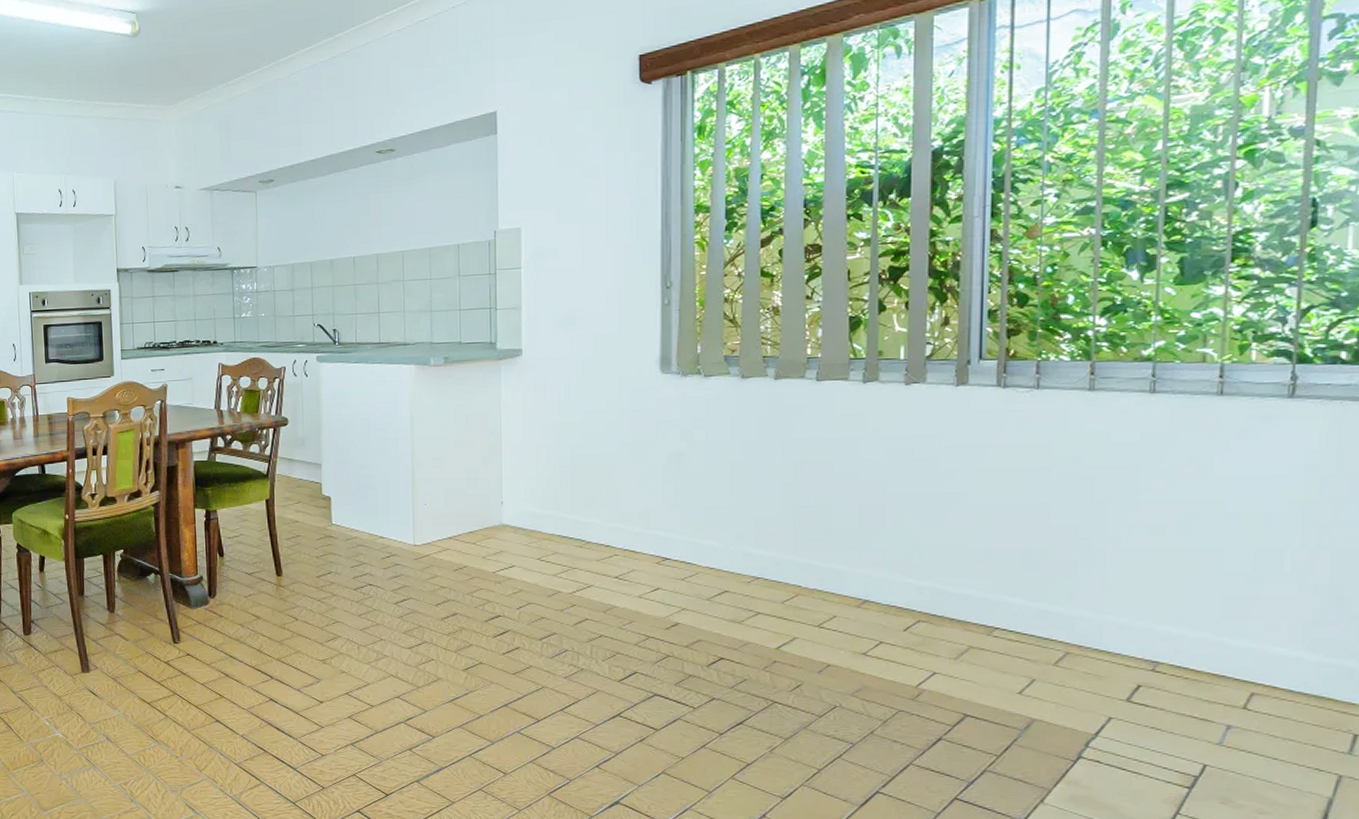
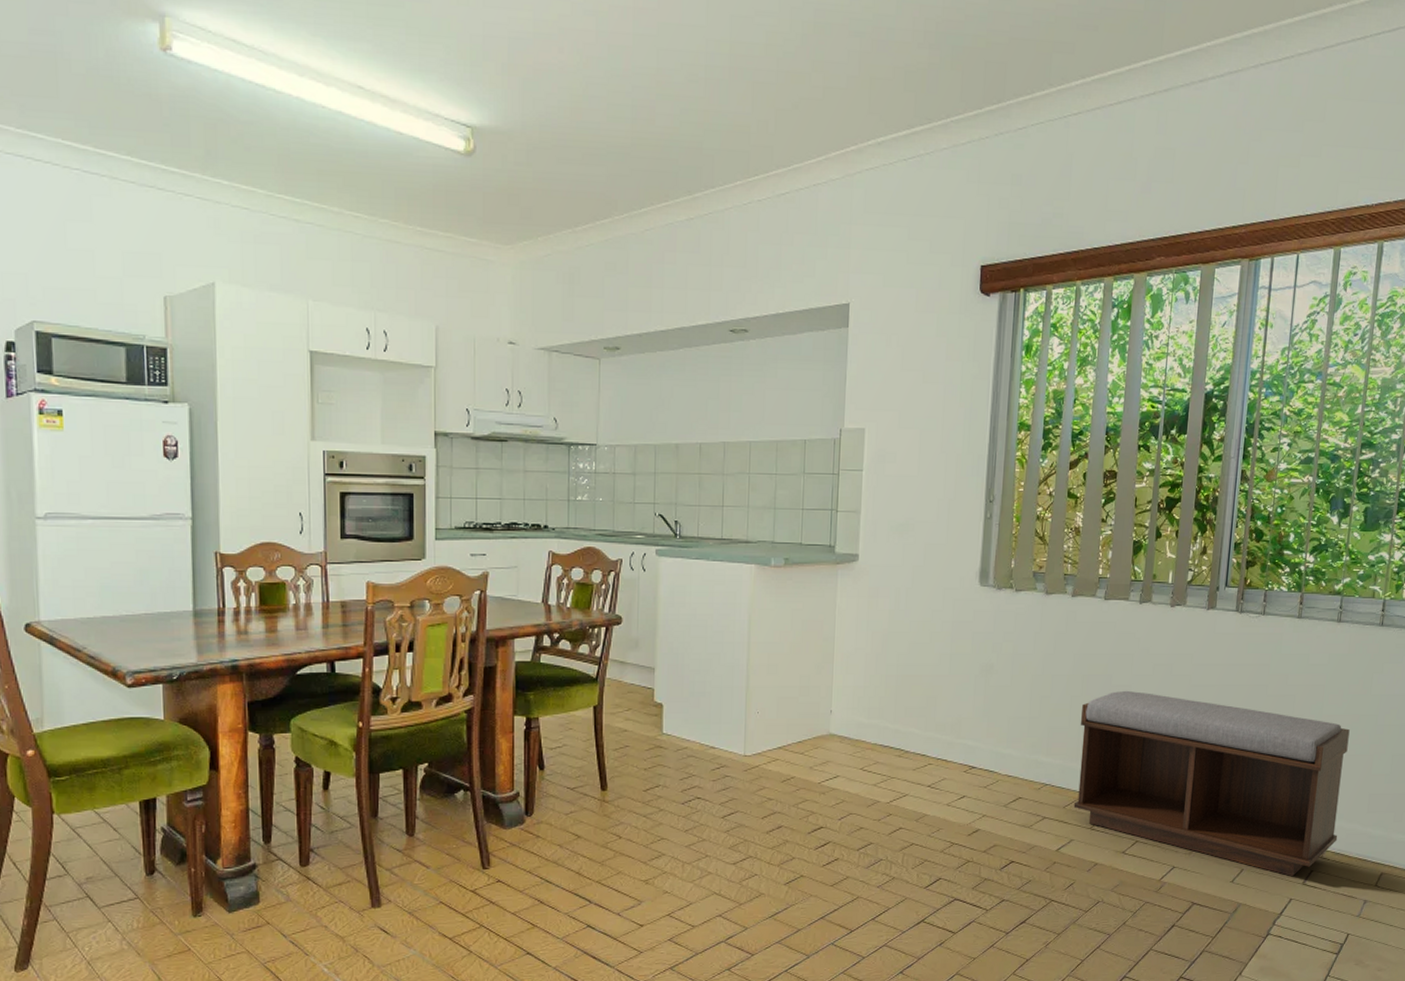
bench: none [794,477,1183,692] -> present [1073,690,1350,877]

